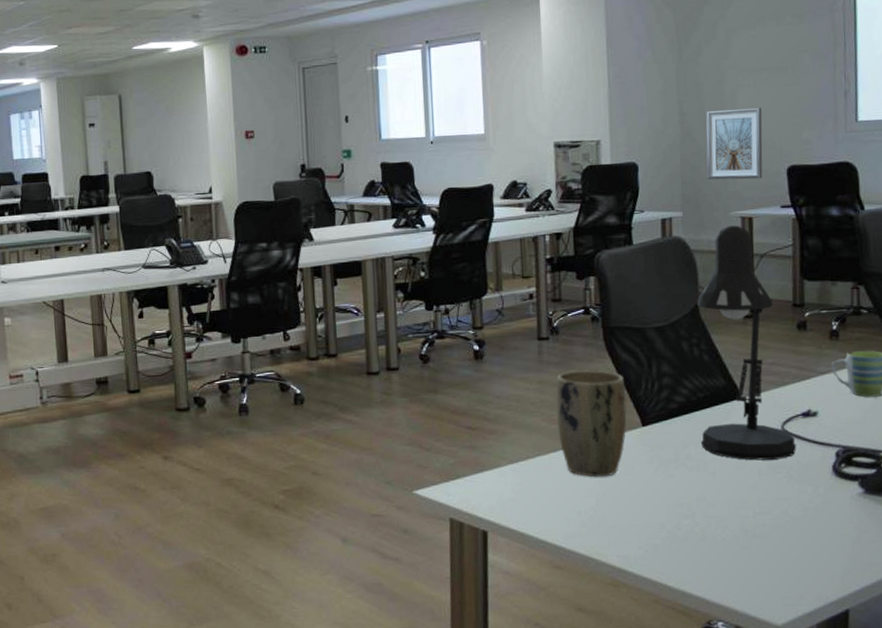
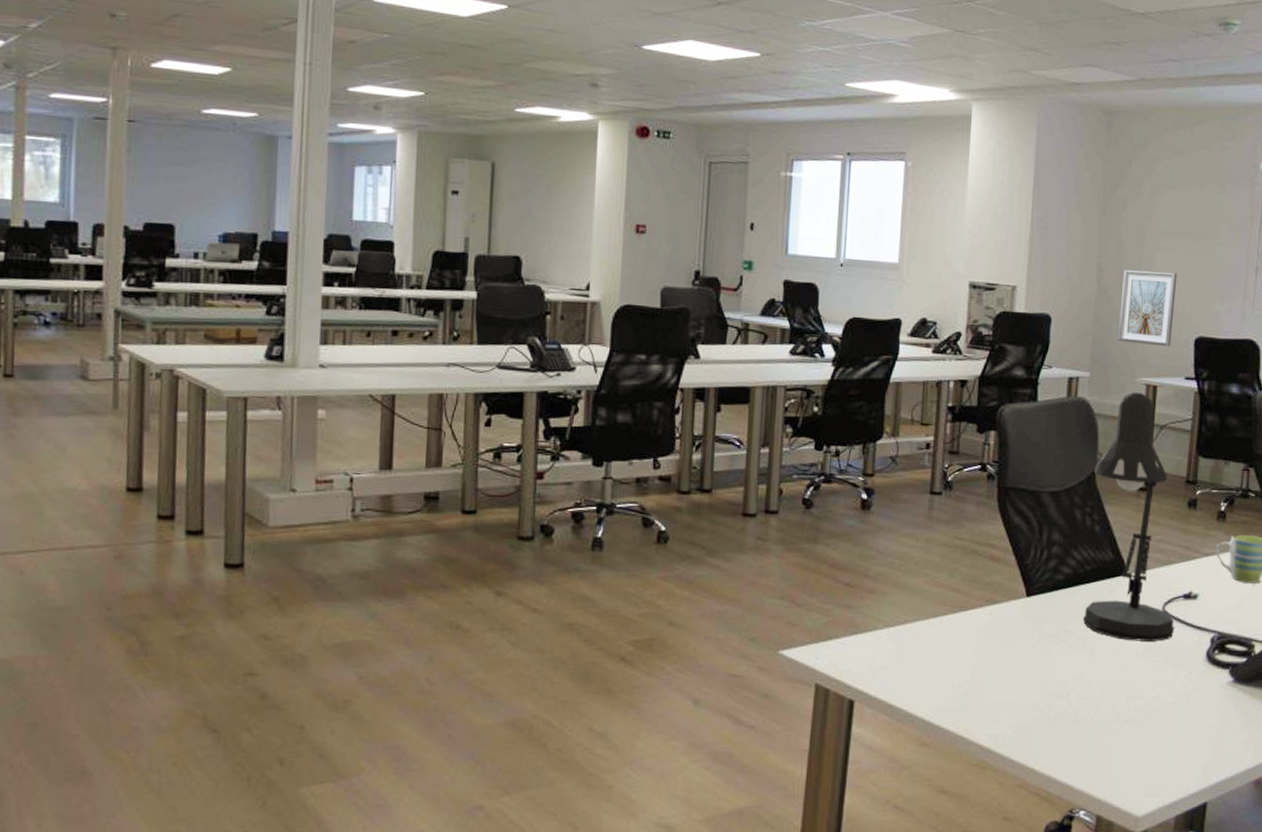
plant pot: present [555,370,627,477] -> none [940,531,1015,648]

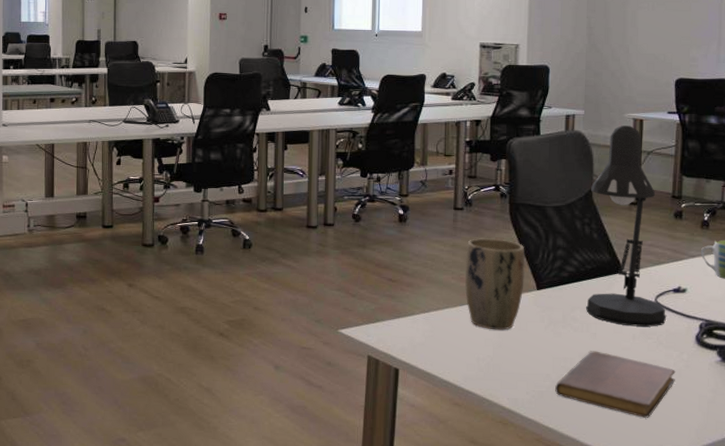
plant pot: none [940,531,1015,648] -> present [465,238,526,330]
notebook: none [1043,672,1182,754] -> present [555,351,675,418]
picture frame: present [1117,270,1178,347] -> none [607,26,658,88]

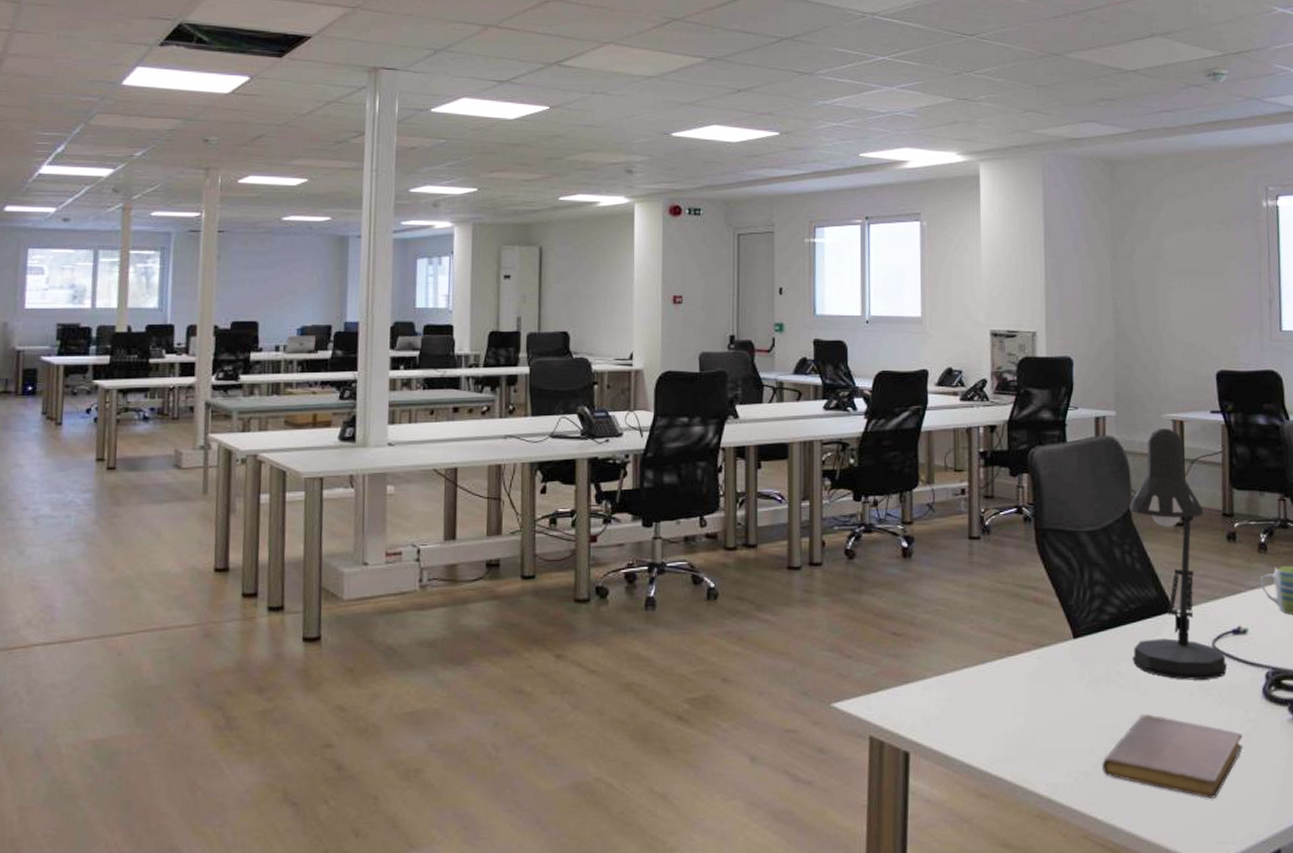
plant pot: present [465,238,526,330] -> none [985,574,1058,694]

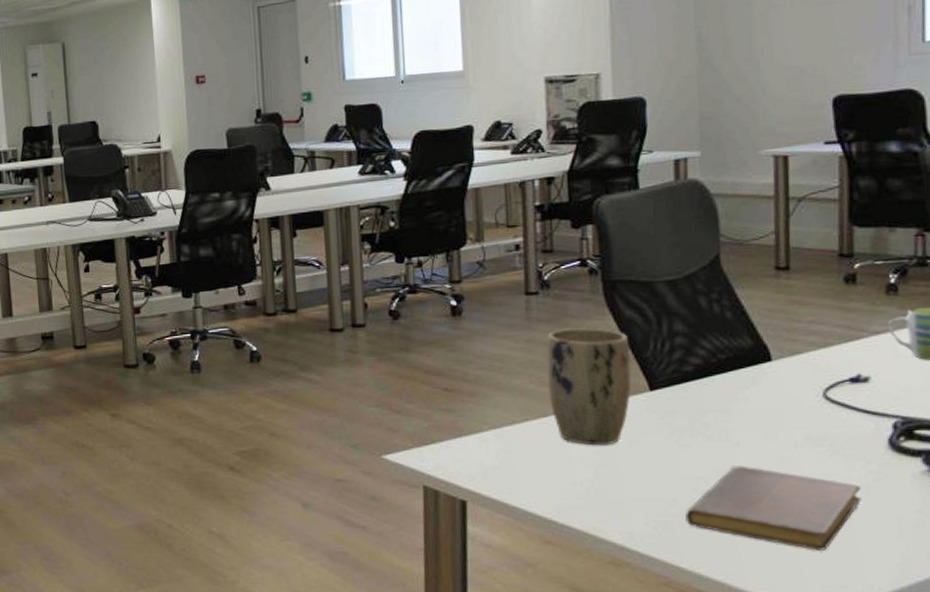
plant pot: none [985,574,1058,694] -> present [546,328,632,446]
desk lamp: present [1129,429,1228,680] -> none [718,165,843,431]

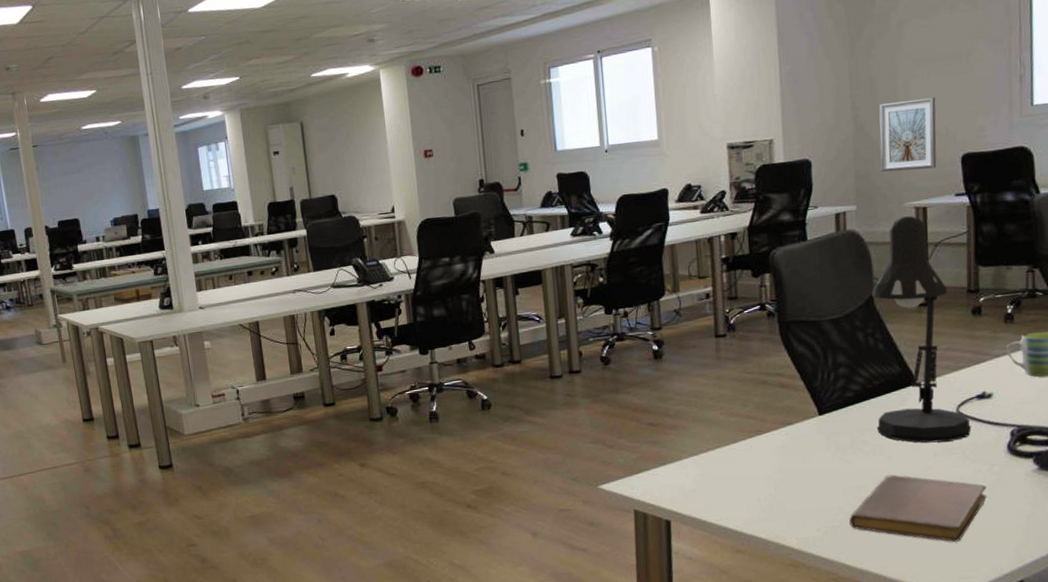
plant pot: present [546,328,632,446] -> none [733,364,804,466]
desk lamp: none [718,165,843,431] -> present [872,216,972,443]
picture frame: none [730,29,802,114] -> present [879,97,937,172]

